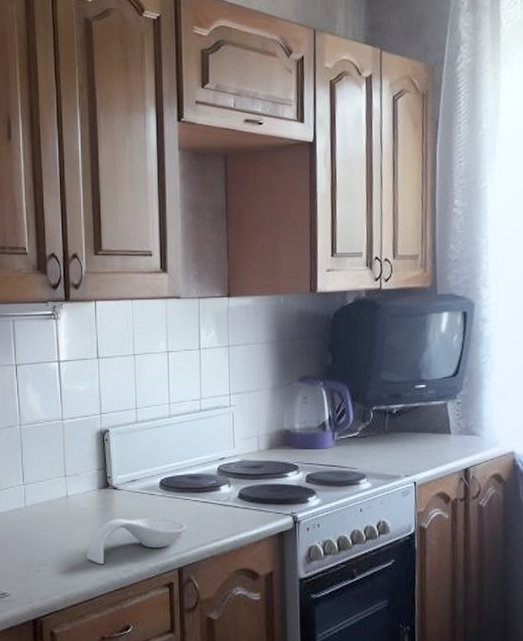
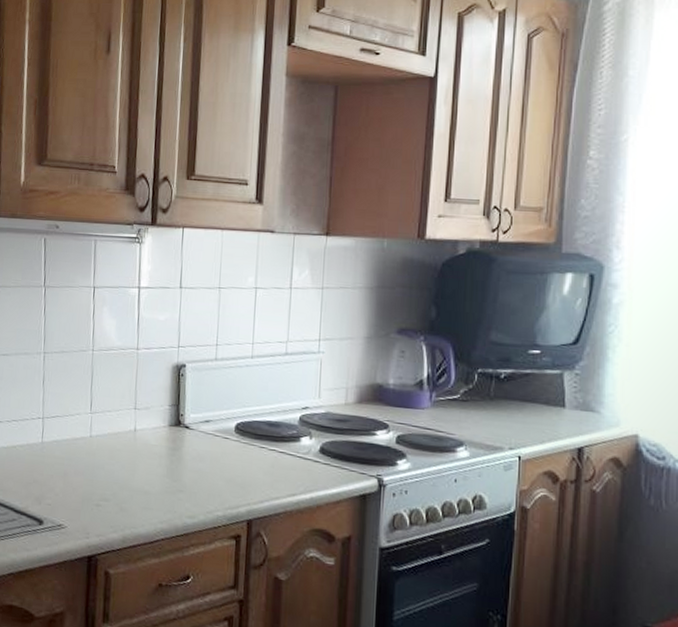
spoon rest: present [87,518,186,565] -> none [150,459,260,507]

